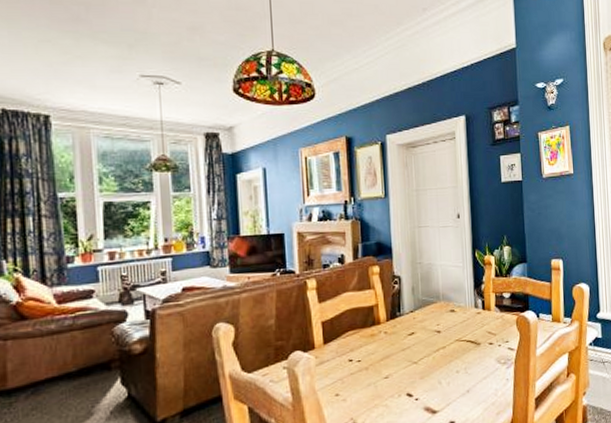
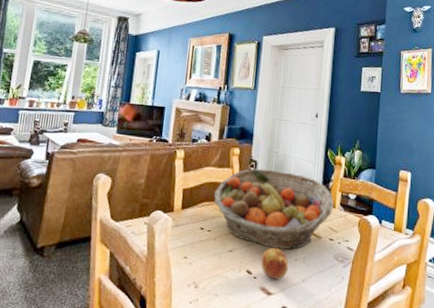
fruit basket: none [358,282,489,365] -> present [214,168,334,250]
fruit: none [420,364,451,397] -> present [260,248,289,279]

